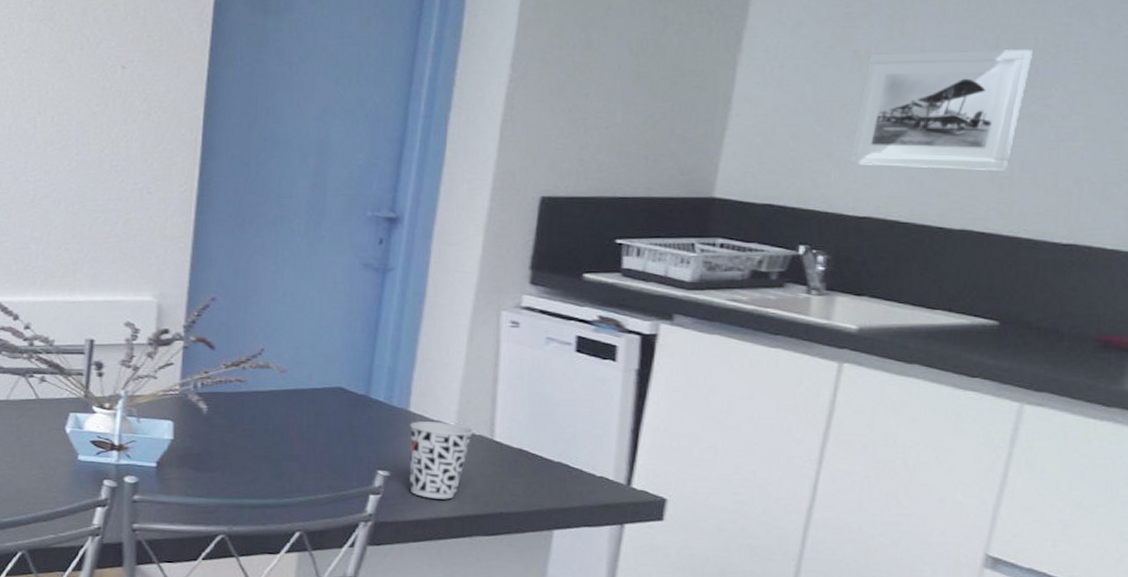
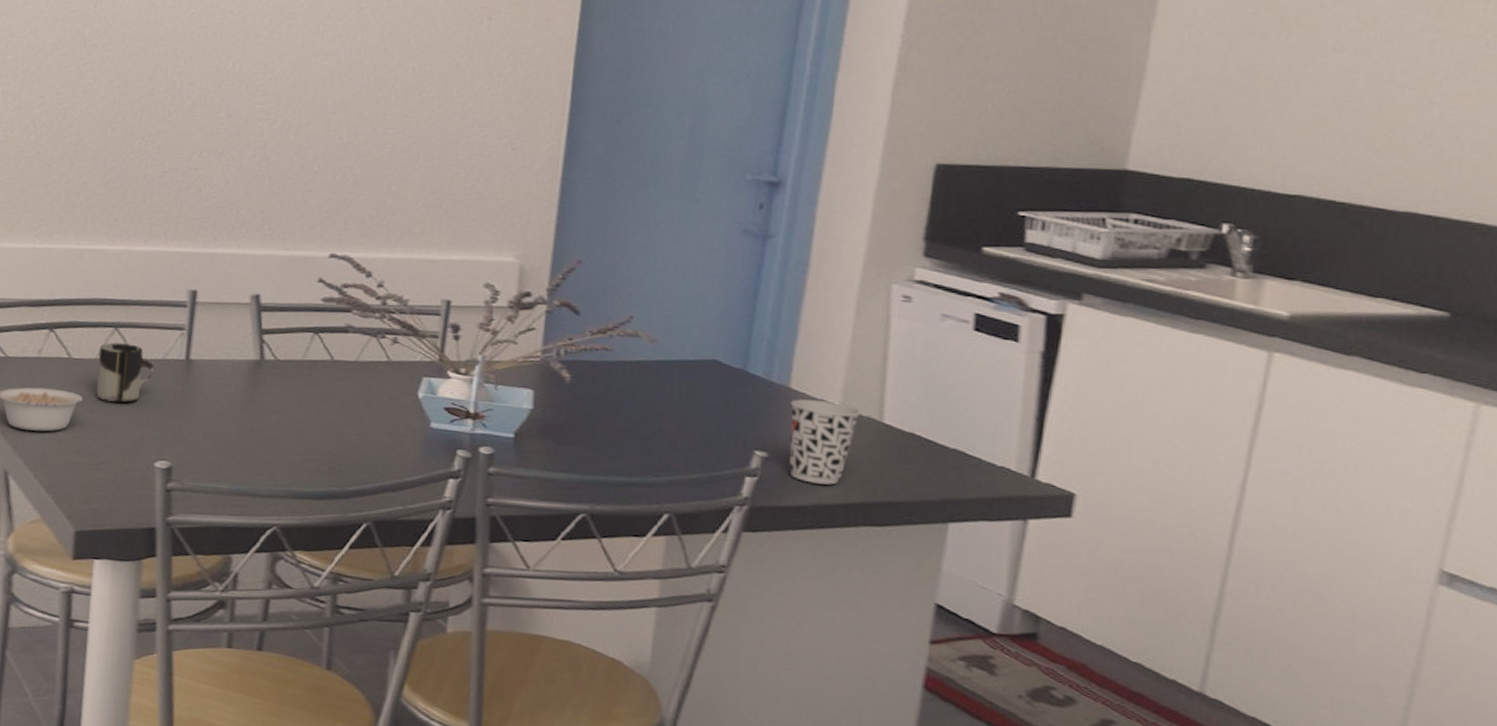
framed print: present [848,49,1033,170] -> none [1276,20,1482,149]

